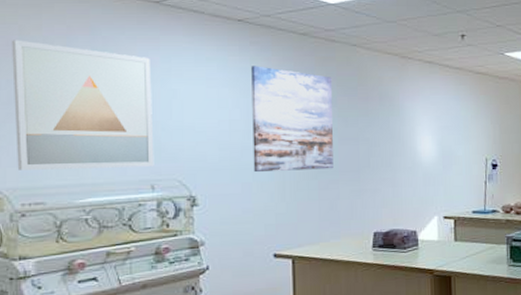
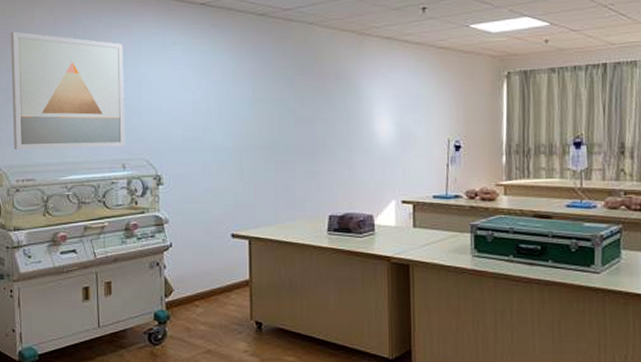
wall art: present [251,66,334,173] -> none [212,48,290,153]

